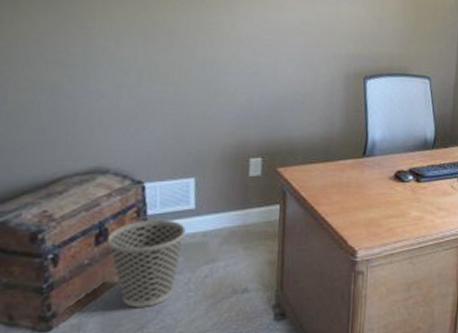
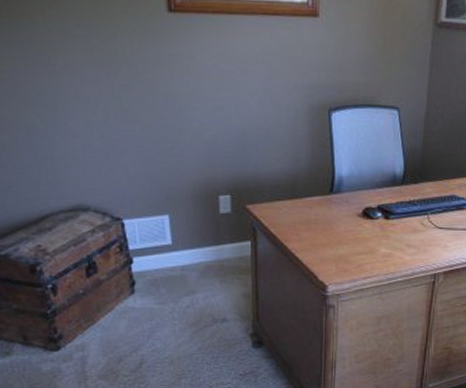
wastebasket: present [107,219,186,307] -> none [96,254,165,332]

